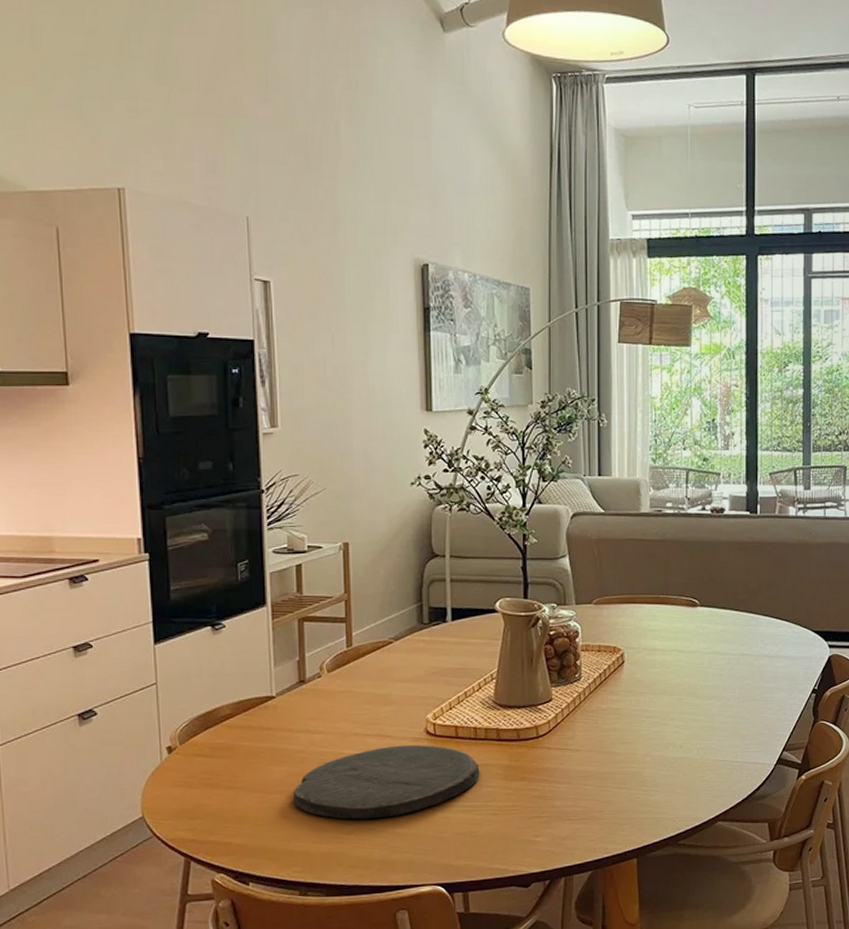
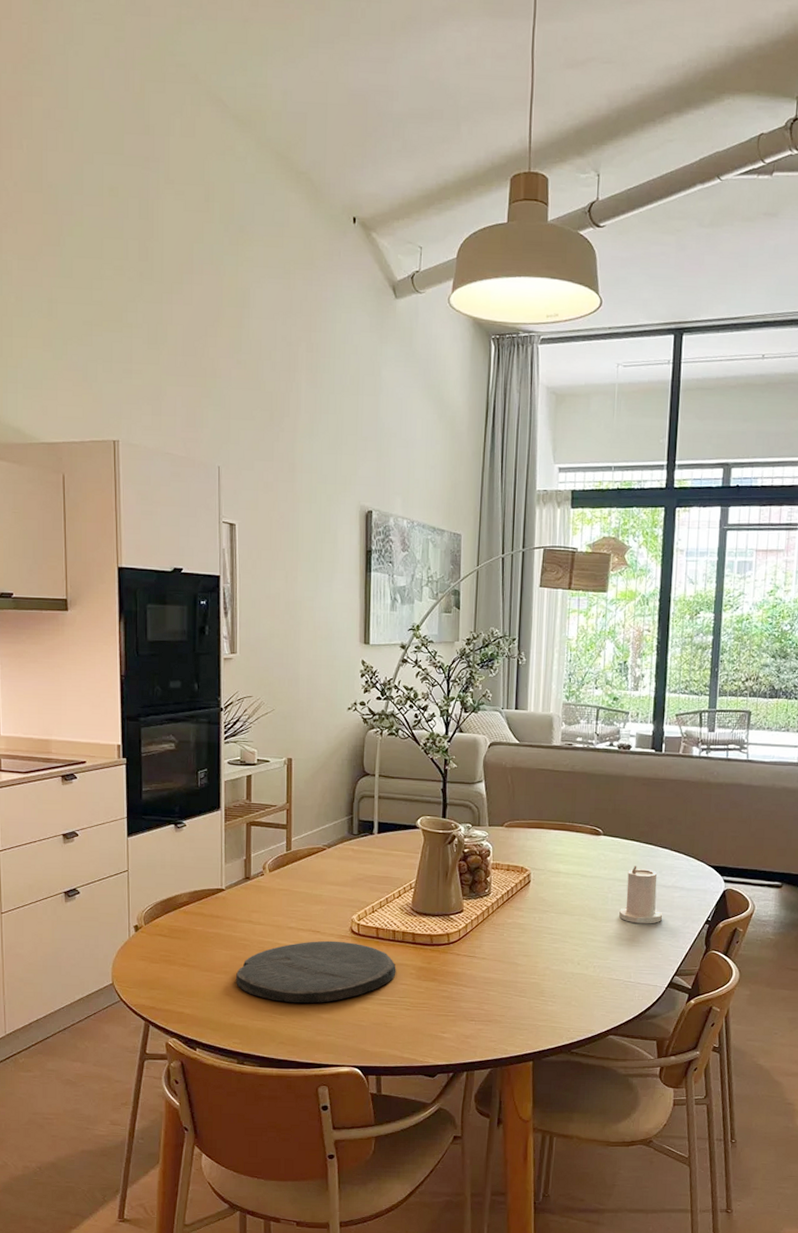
candle: none [722,637,768,699] -> present [619,866,663,924]

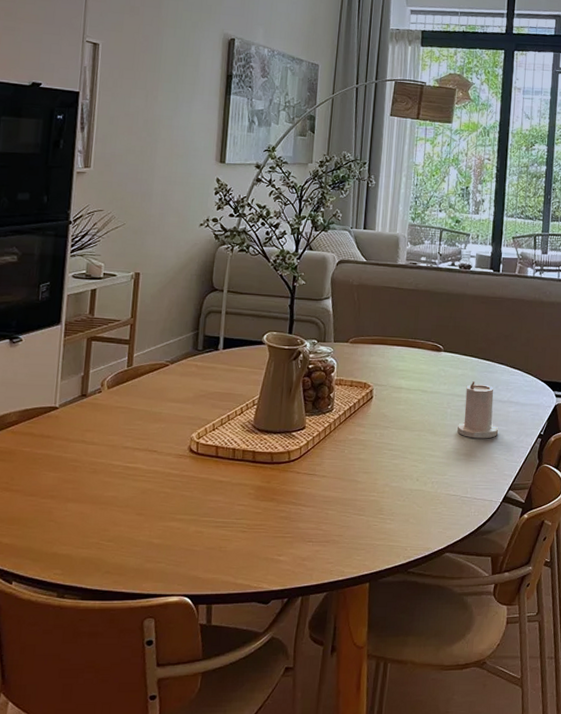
plate: present [236,940,396,1004] -> none [62,460,234,528]

